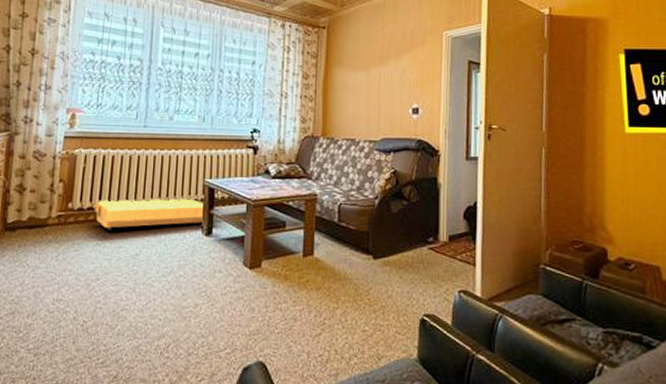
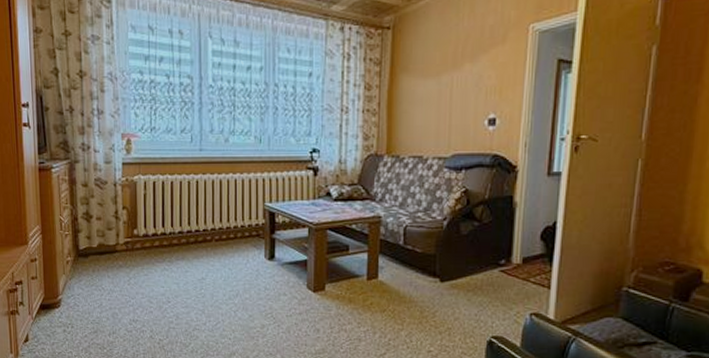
ottoman: present [95,198,203,231] -> none [159,223,264,256]

